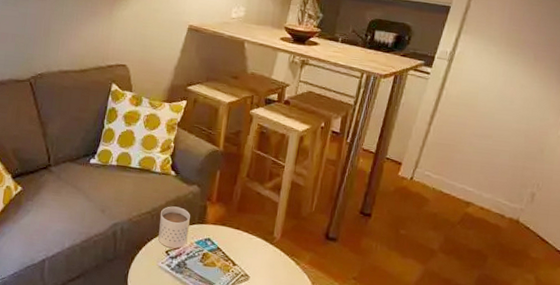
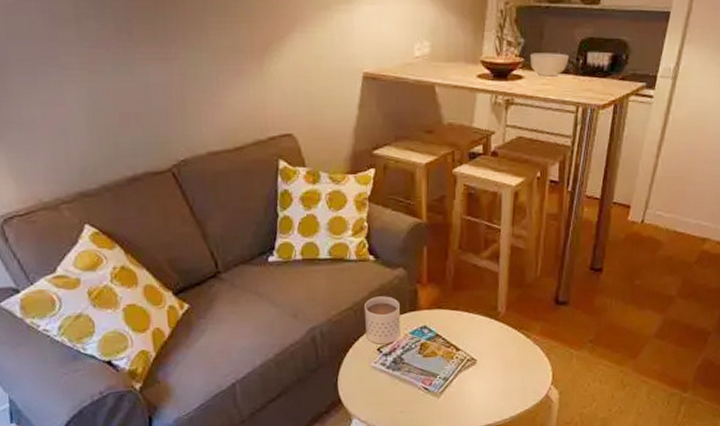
bowl: none [326,26,360,47] -> present [530,53,570,77]

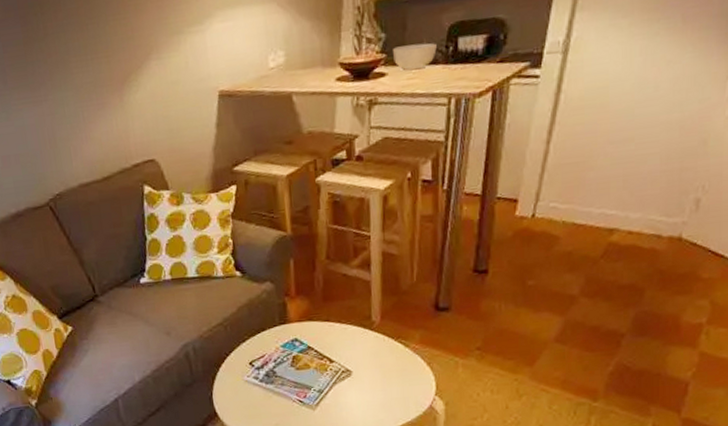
mug: present [363,296,401,344] -> none [233,310,272,359]

